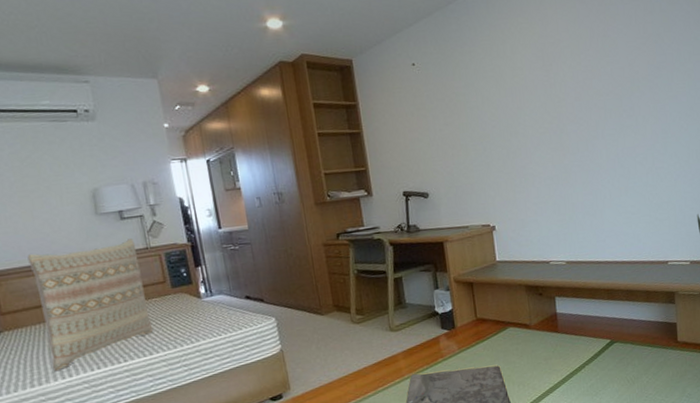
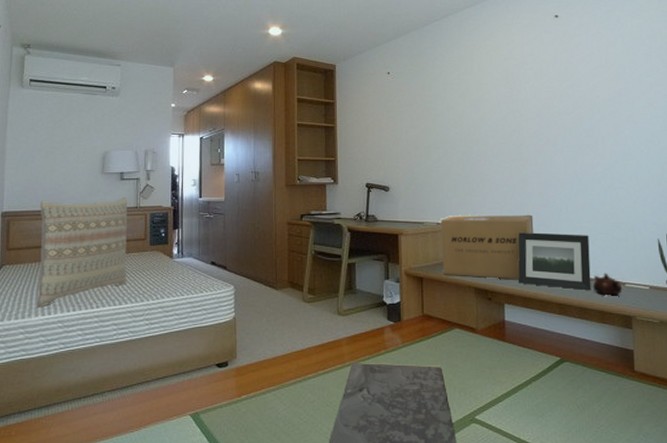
box: none [485,206,580,277] -> present [441,216,534,280]
picture frame: none [564,219,637,276] -> present [518,232,591,290]
teapot: none [638,254,666,276] -> present [593,273,623,296]

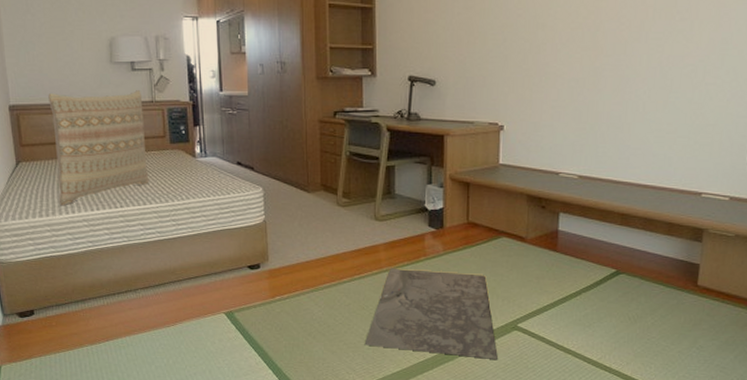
box: present [441,216,534,280] -> none [492,114,602,187]
picture frame: present [518,232,591,290] -> none [577,135,667,200]
teapot: present [593,273,623,296] -> none [664,181,698,207]

